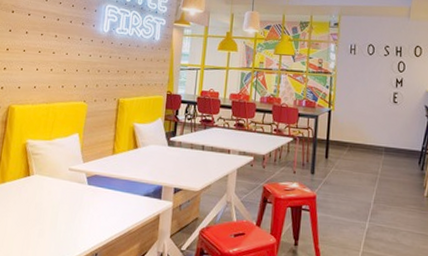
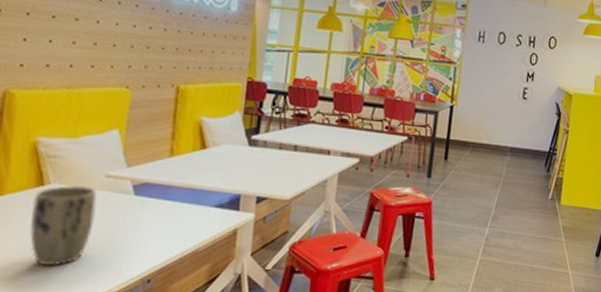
plant pot: none [19,176,63,238] -> present [29,186,97,265]

